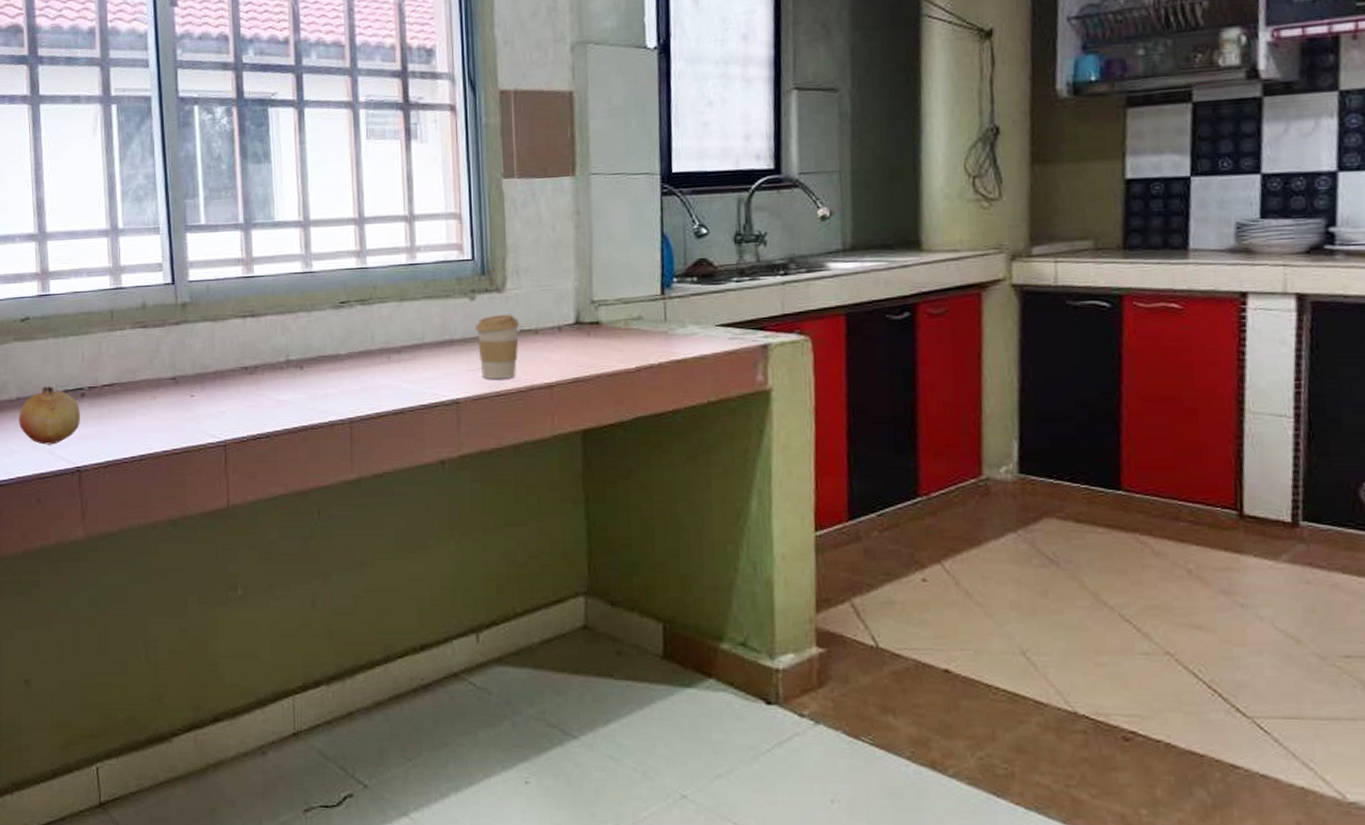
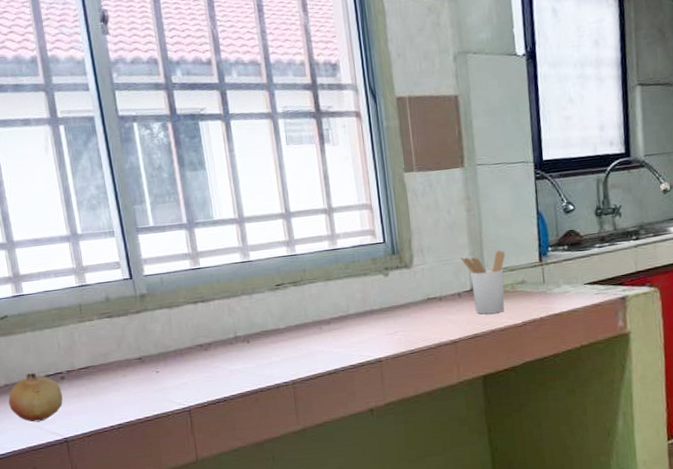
coffee cup: present [475,314,520,379] -> none [390,285,427,340]
utensil holder: none [564,277,620,354] -> present [461,250,506,315]

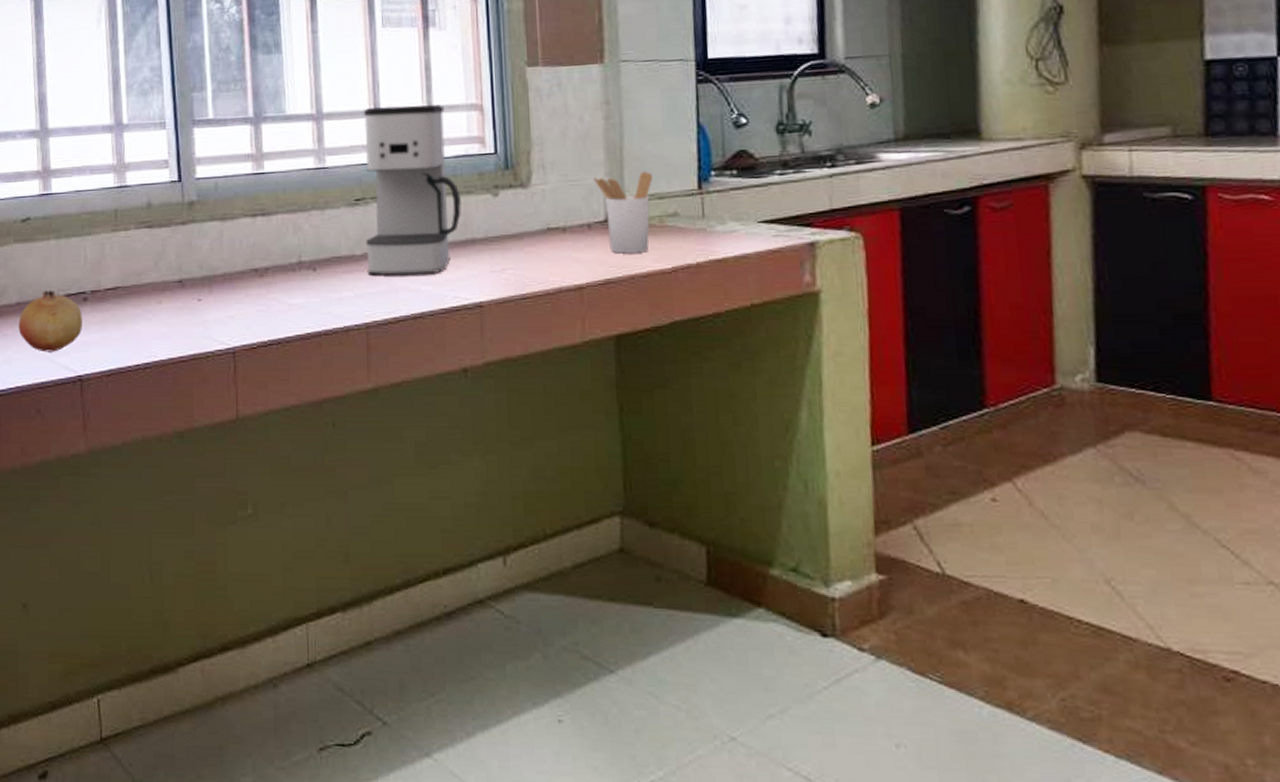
coffee maker: none [277,206,361,343] -> present [364,105,462,275]

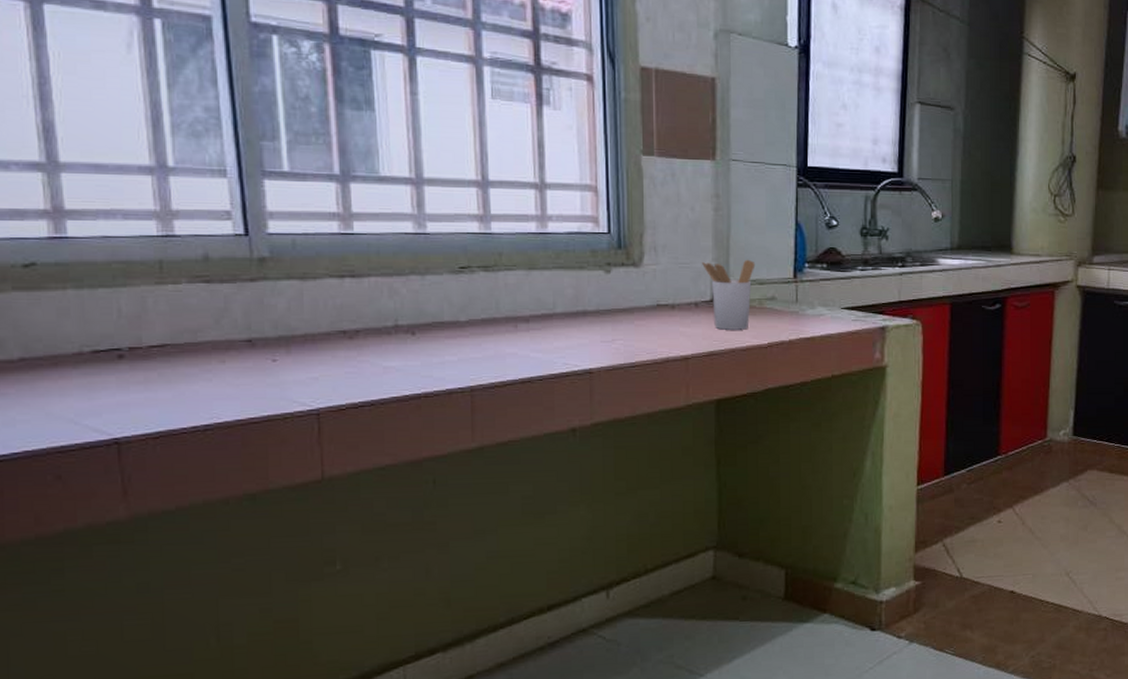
fruit: present [18,289,82,352] -> none [24,344,118,414]
coffee maker: present [364,105,462,275] -> none [470,178,574,341]

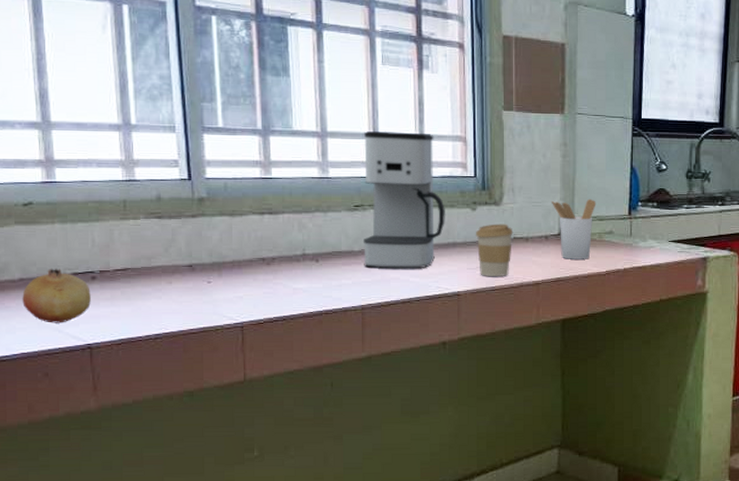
fruit: none [24,344,118,414] -> present [22,268,91,323]
coffee maker: none [470,178,574,341] -> present [364,131,446,268]
coffee cup: none [610,288,657,350] -> present [475,224,514,276]

